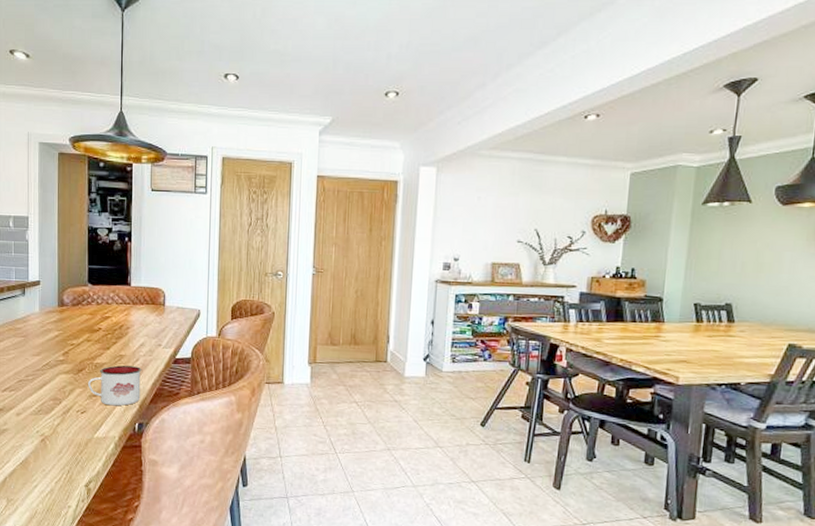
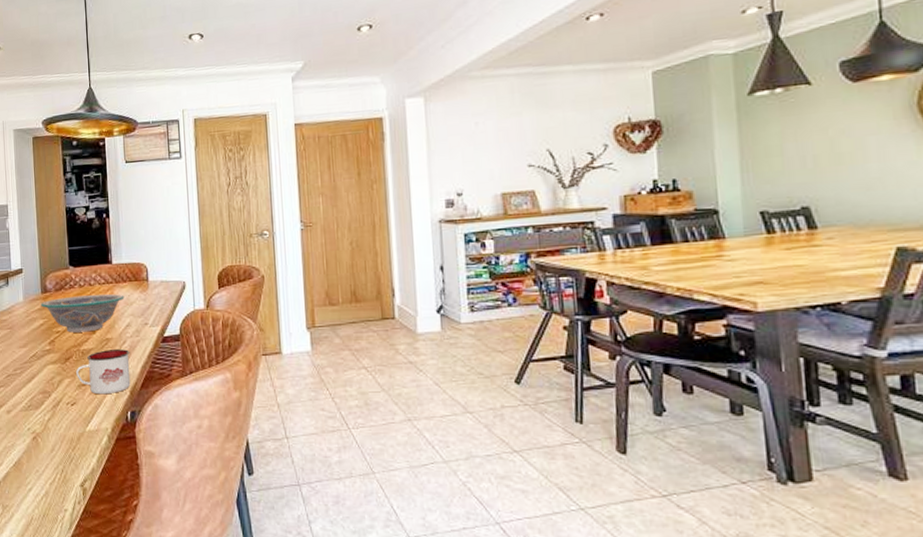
bowl: none [57,312,141,347] -> present [41,293,125,333]

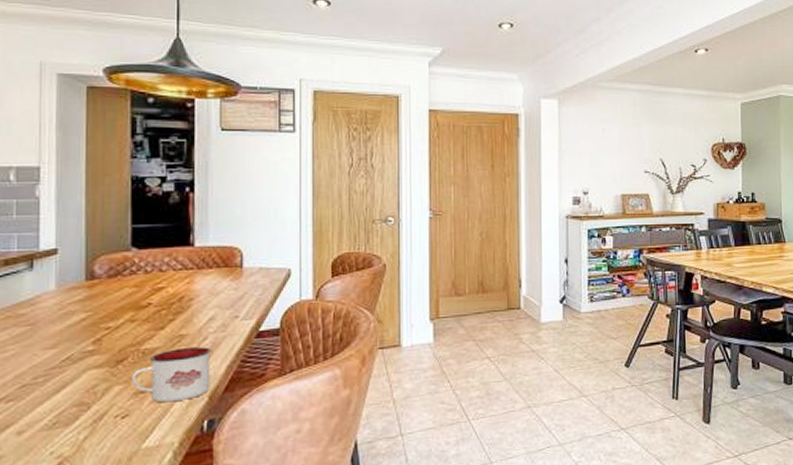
bowl: present [41,293,125,333] -> none [84,281,209,329]

